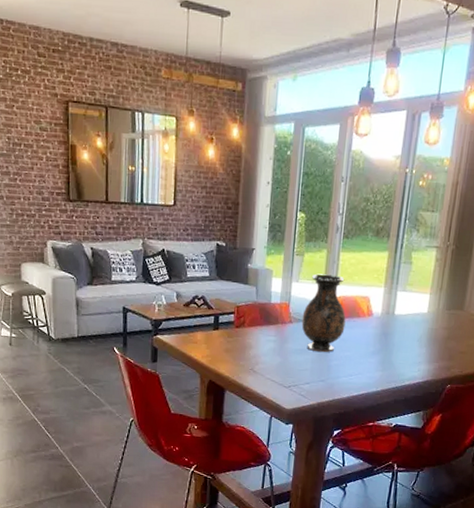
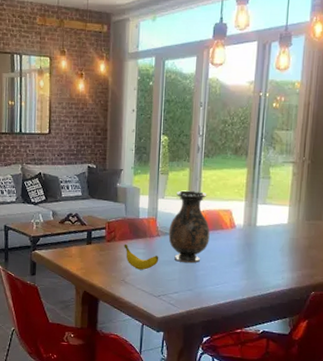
banana: none [253,330,291,359] -> present [124,244,159,270]

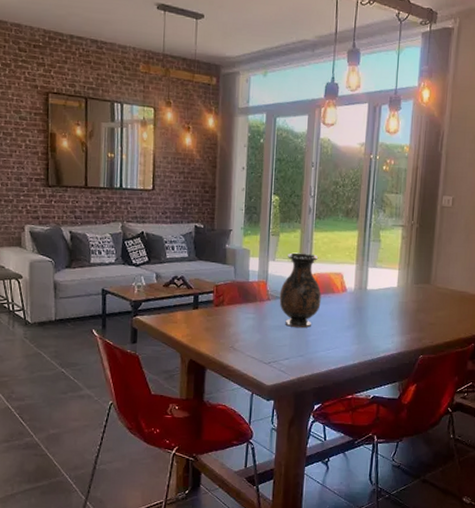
banana: present [124,244,159,270] -> none [233,308,270,336]

